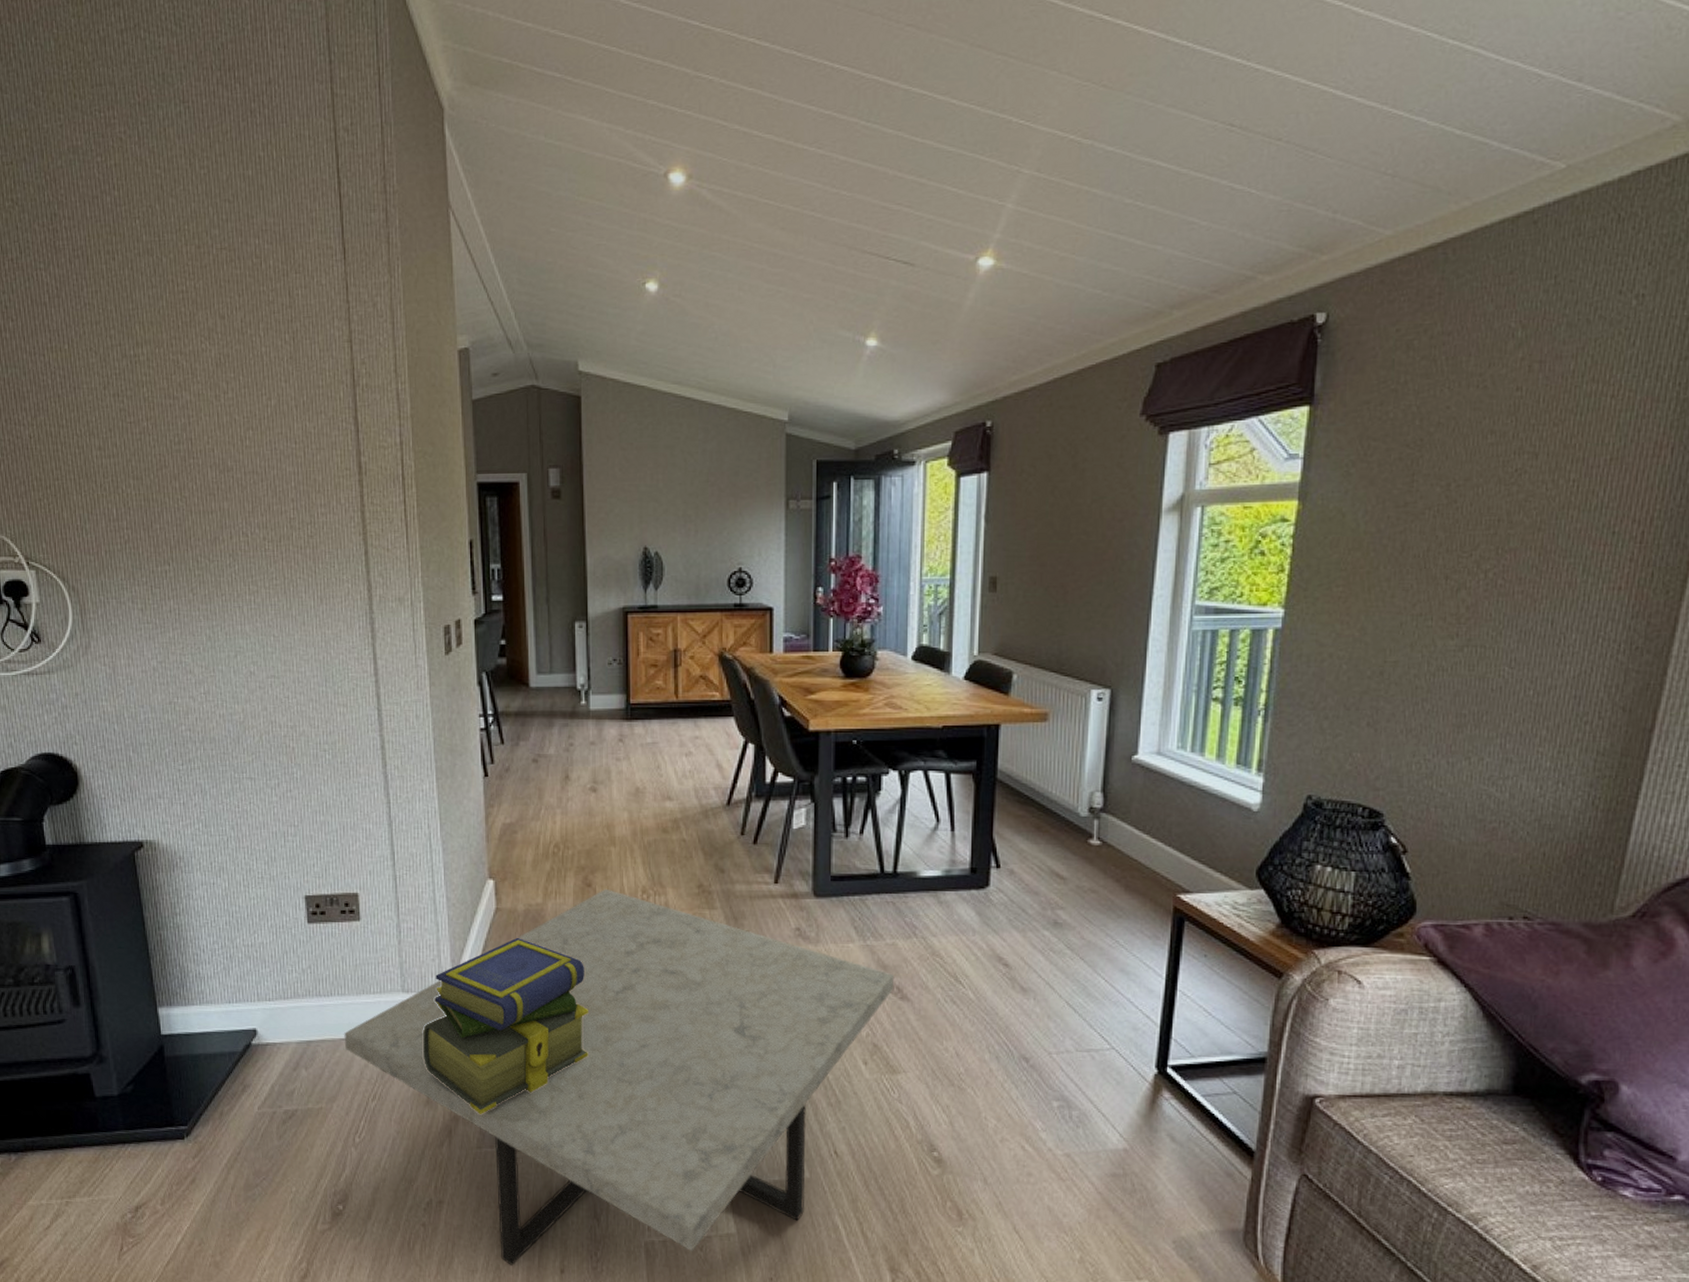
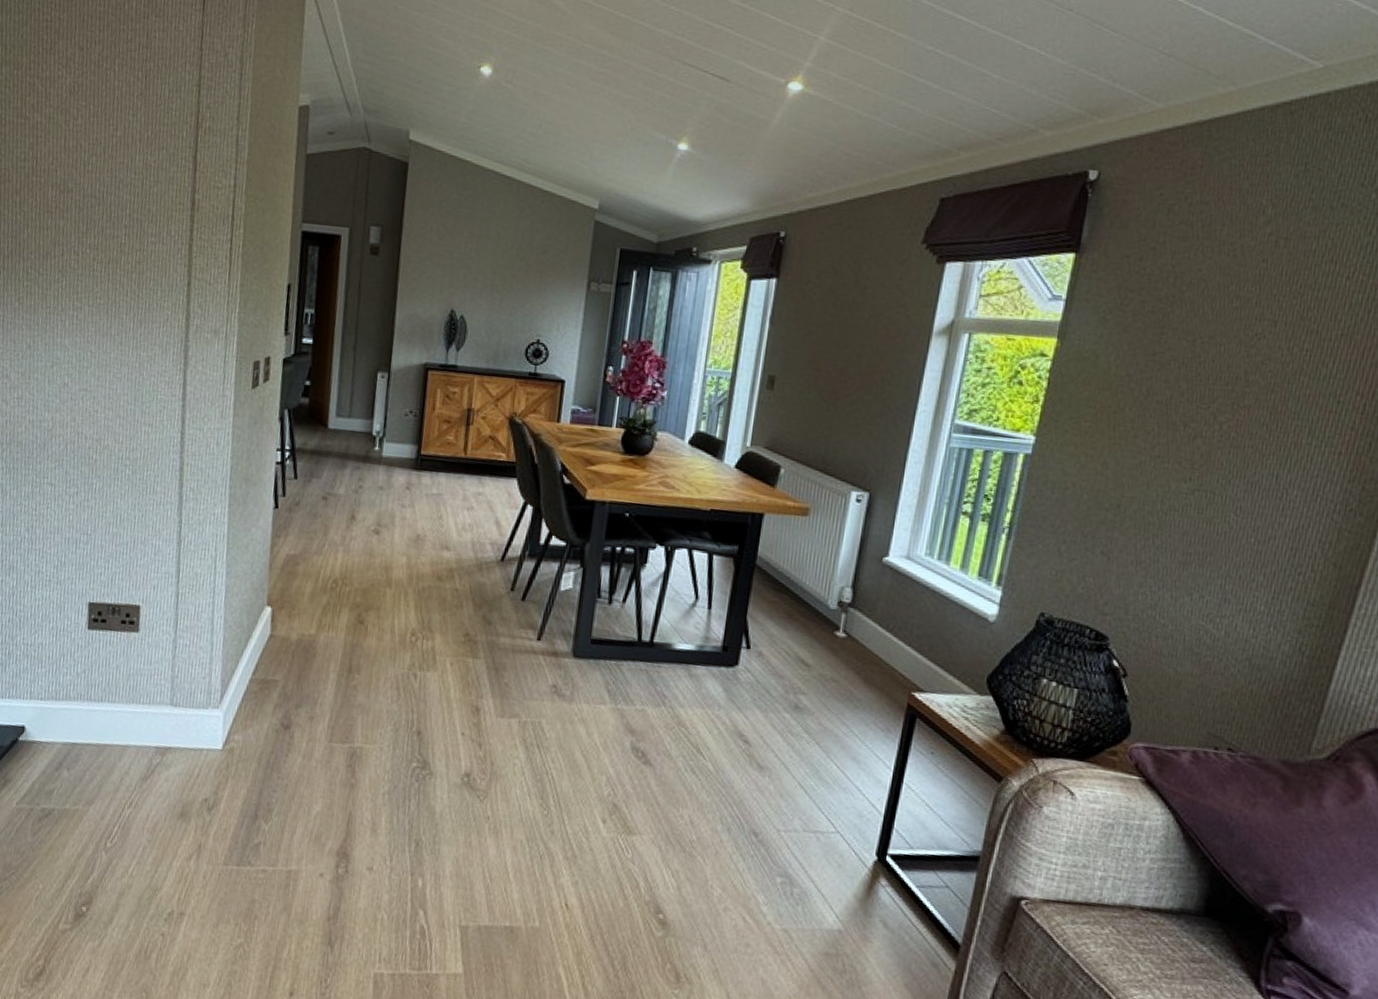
coffee table: present [344,888,895,1266] -> none [108,627,641,987]
stack of books: present [422,937,589,1115] -> none [182,664,349,833]

